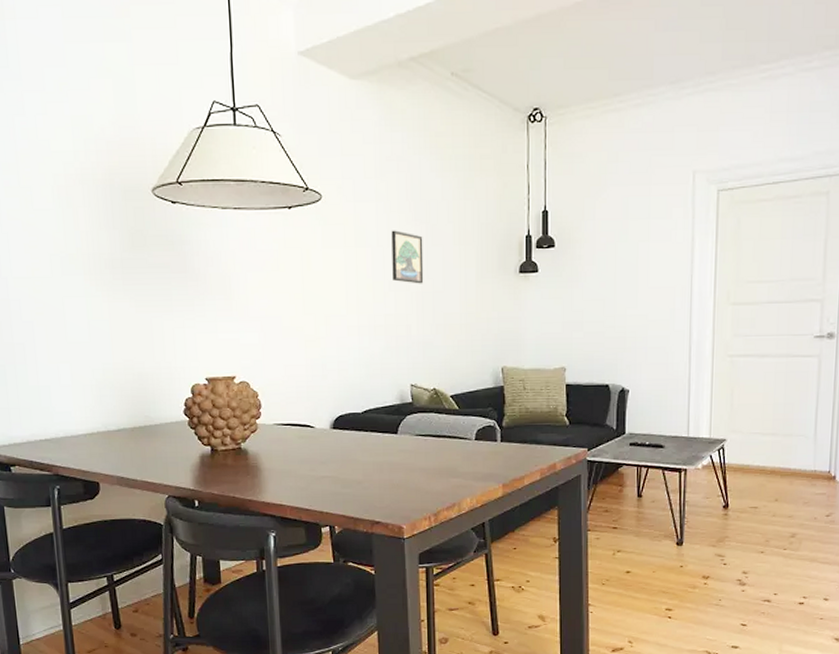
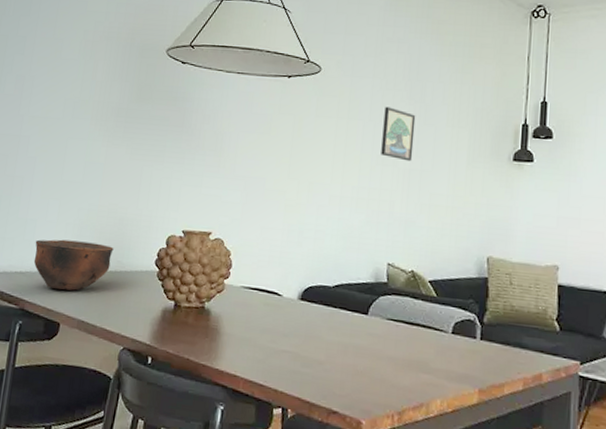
bowl: none [53,401,139,451] -> present [33,239,114,291]

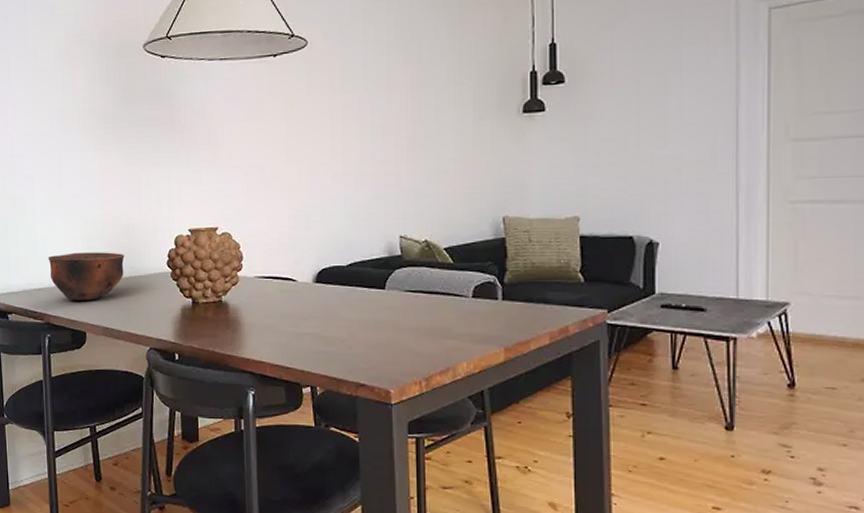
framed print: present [381,106,416,162] -> none [380,73,415,129]

